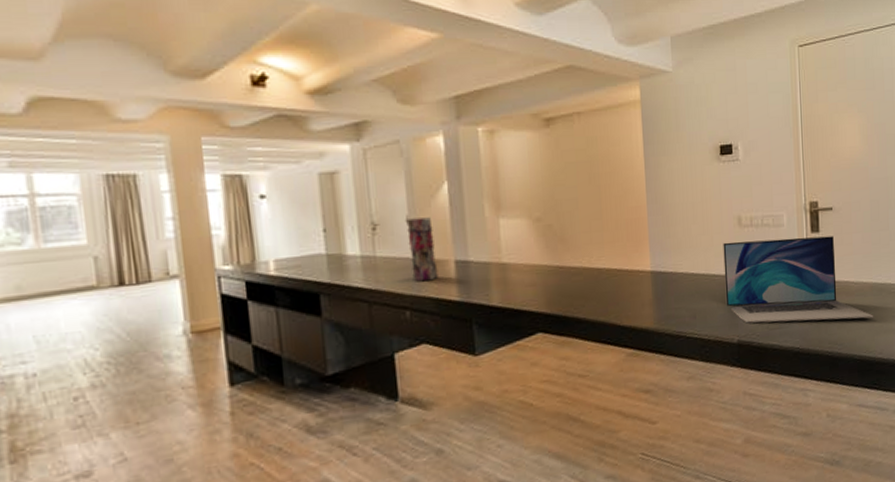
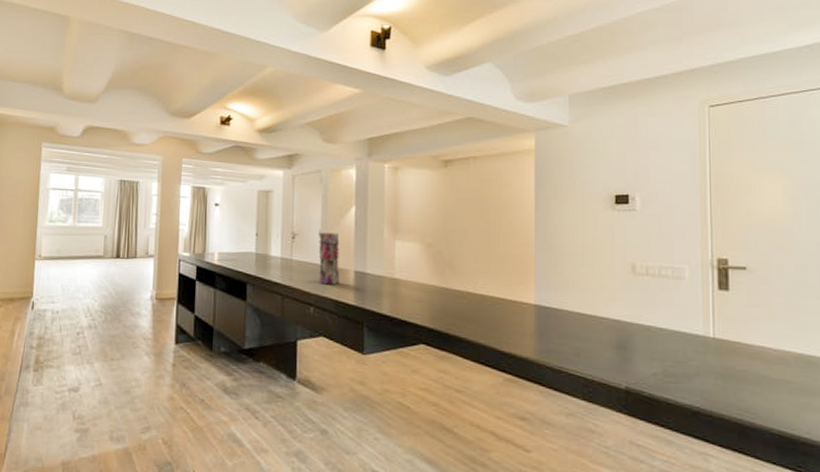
laptop: present [723,236,874,324] -> none [613,287,799,392]

